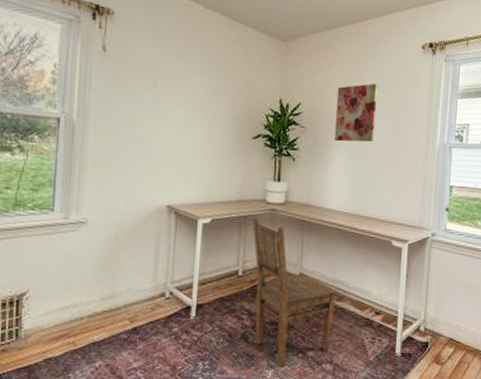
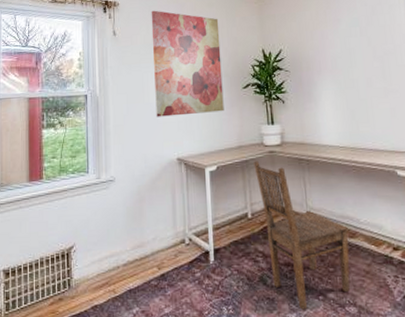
wall art: none [147,29,236,161] -> present [151,10,224,117]
wall art: present [334,83,378,143] -> none [314,19,359,79]

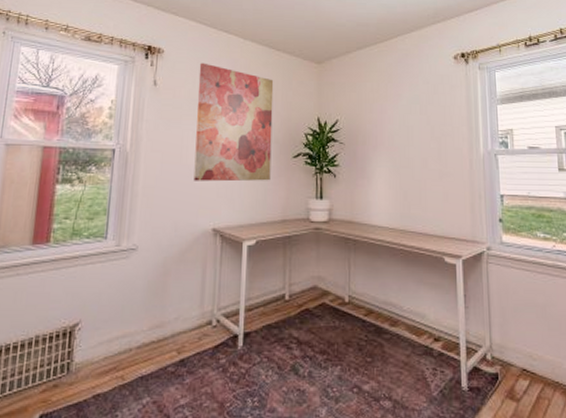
chair: present [253,160,350,310] -> none [297,237,390,403]

